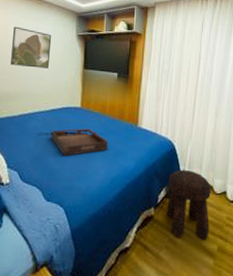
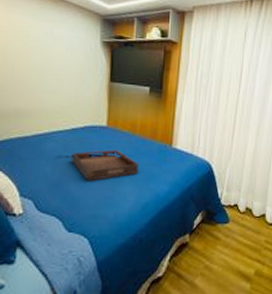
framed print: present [10,26,52,68] -> none [20,29,71,81]
stool: present [166,170,211,239] -> none [202,193,250,264]

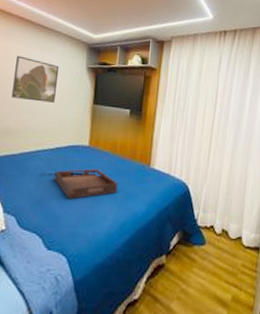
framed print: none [20,29,71,81] -> present [11,55,60,103]

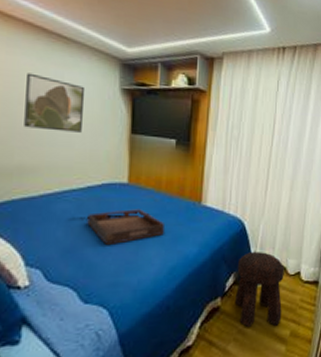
stool: none [178,214,226,288] -> present [234,252,285,327]

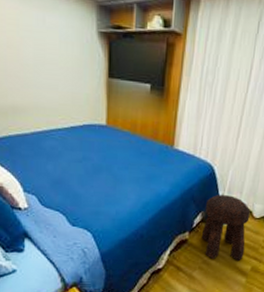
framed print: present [24,73,86,133] -> none [13,16,65,76]
serving tray: present [87,209,164,246] -> none [72,149,139,180]

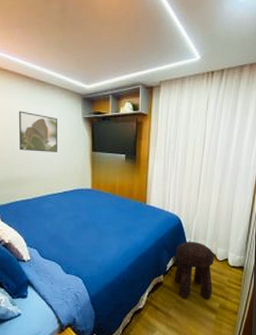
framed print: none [13,16,65,76] -> present [19,111,58,152]

